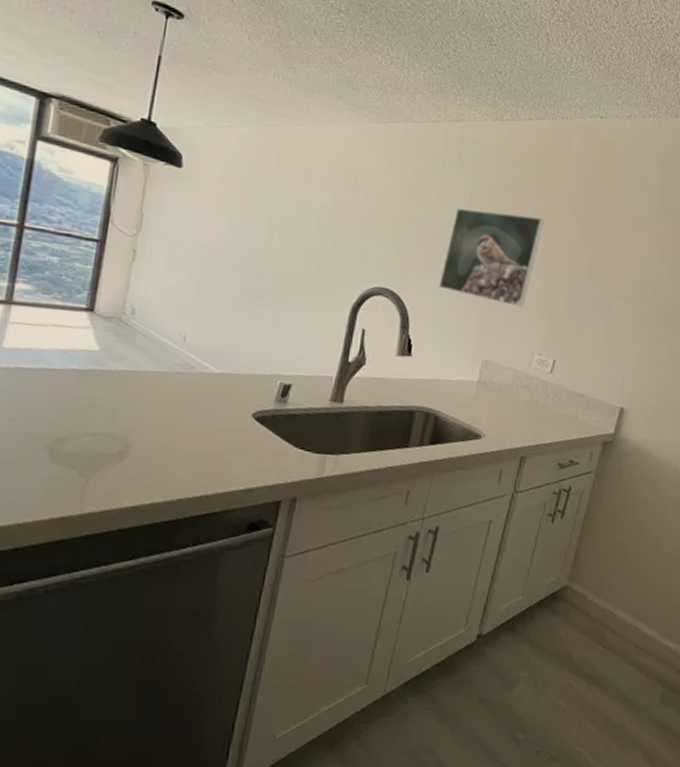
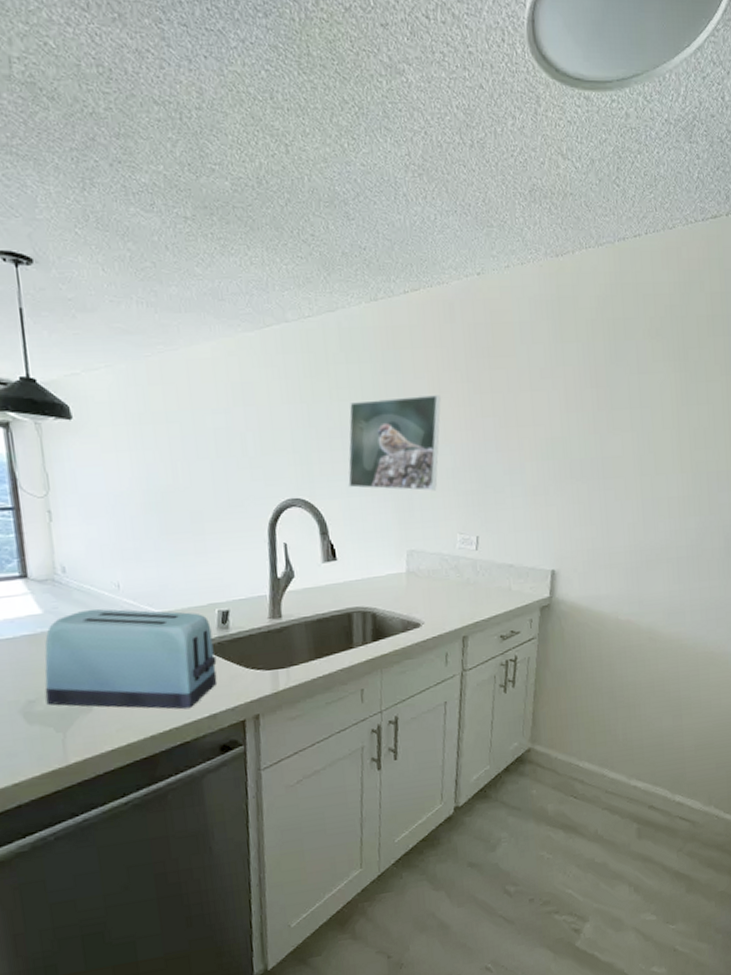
toaster: none [77,356,269,478] -> present [44,609,217,710]

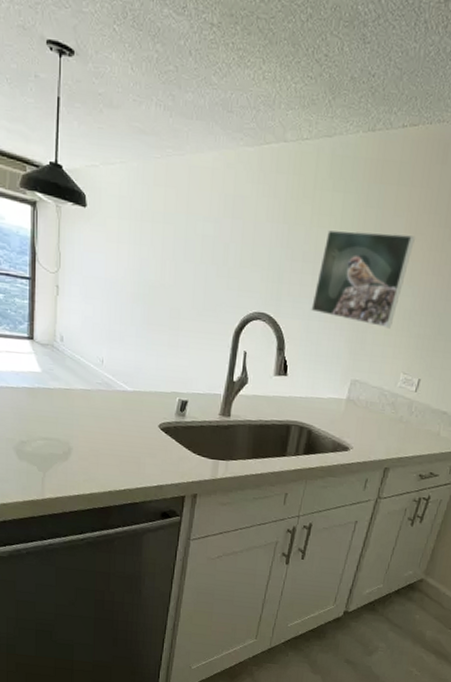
toaster: present [44,609,217,710] -> none [34,376,171,477]

